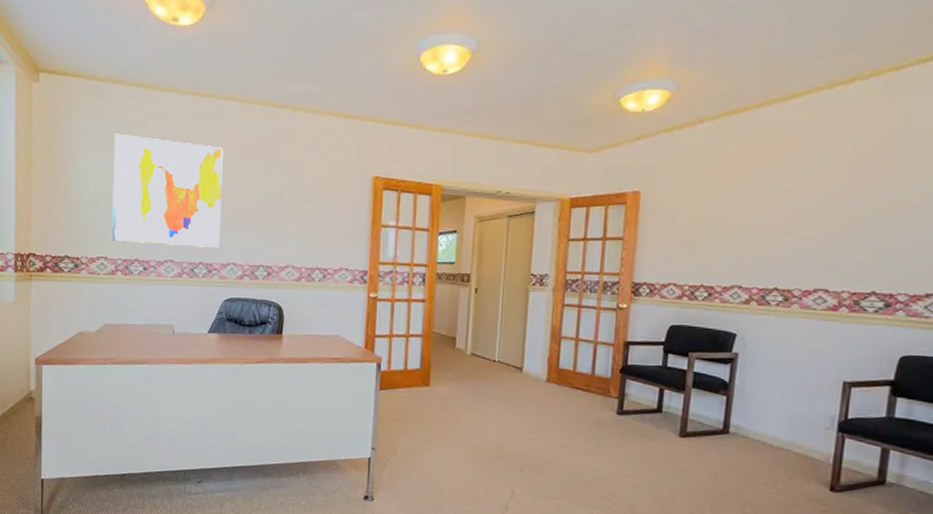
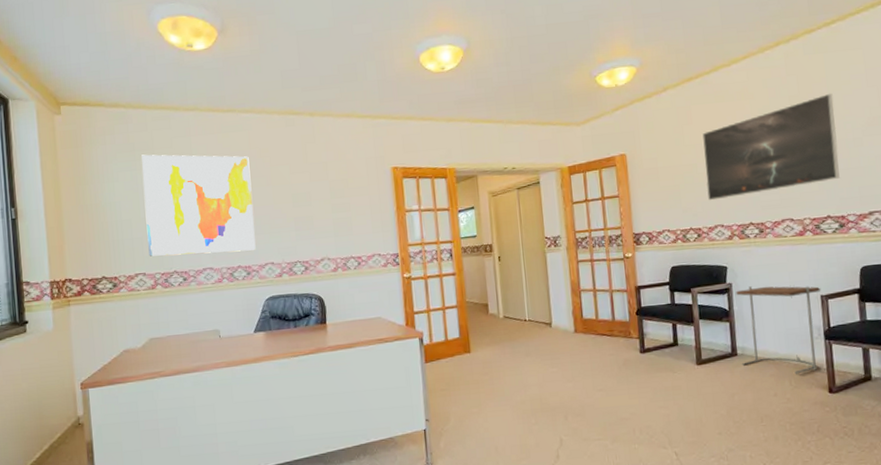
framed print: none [728,146,911,257] -> present [702,93,840,201]
side table: none [731,360,846,465] -> present [736,285,821,375]

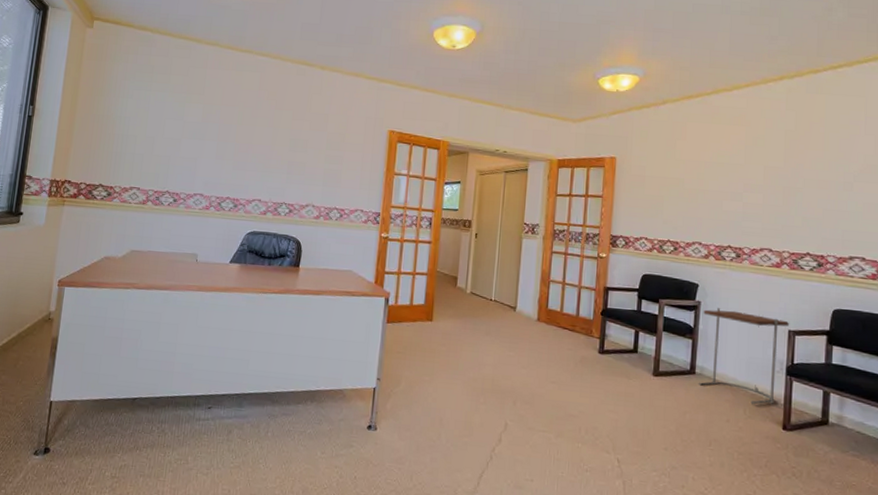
wall art: present [141,154,256,257] -> none [146,78,257,185]
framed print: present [702,93,840,201] -> none [689,133,829,219]

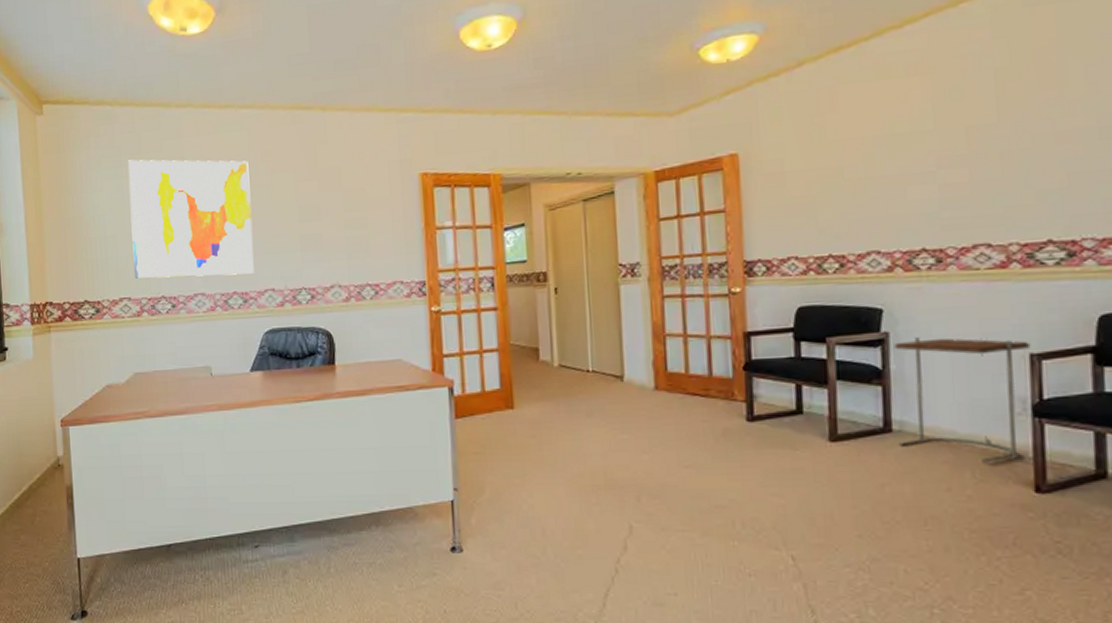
wall art: none [146,78,257,185] -> present [128,159,254,279]

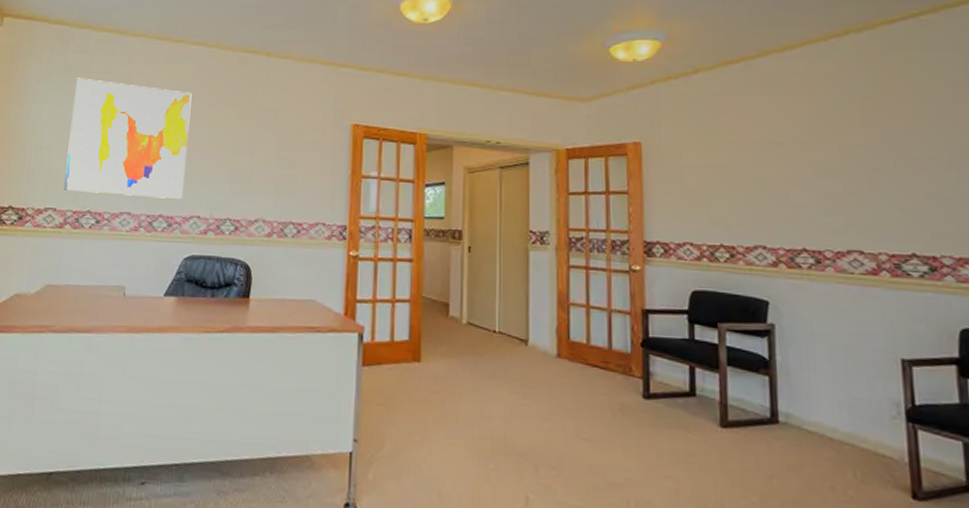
side table: present [894,337,1031,463] -> none [779,332,902,464]

